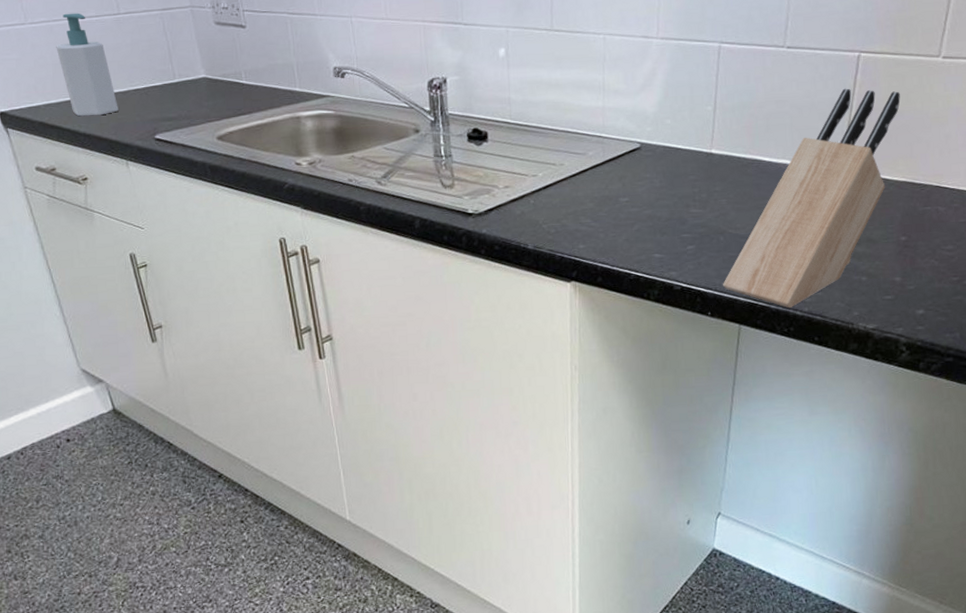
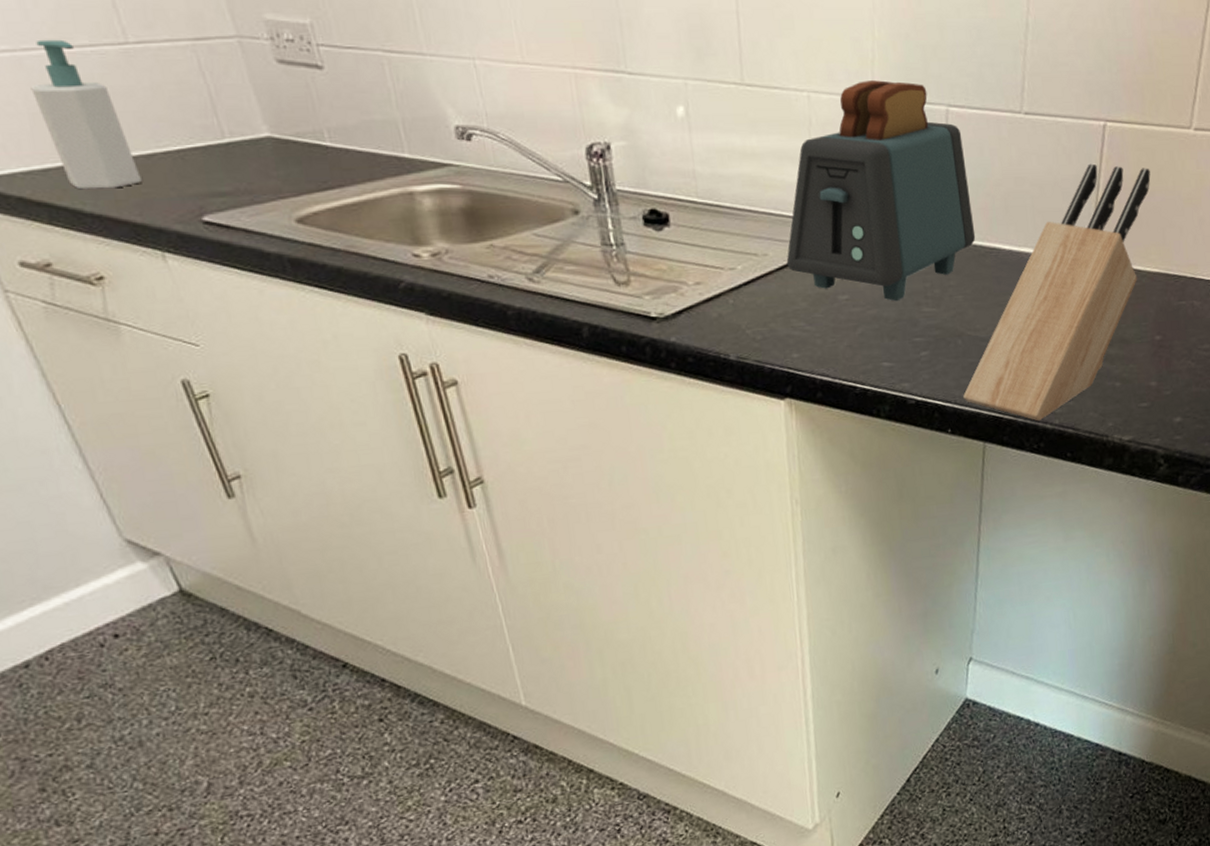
toaster: none [578,24,740,204] -> present [786,80,976,302]

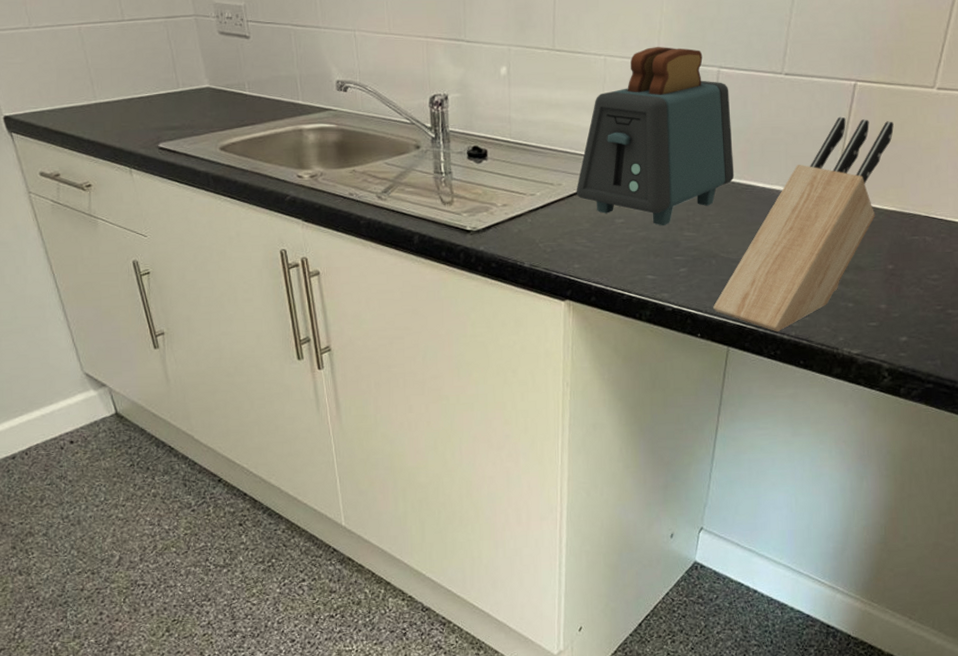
soap bottle: present [30,39,142,190] -> none [60,18,122,123]

